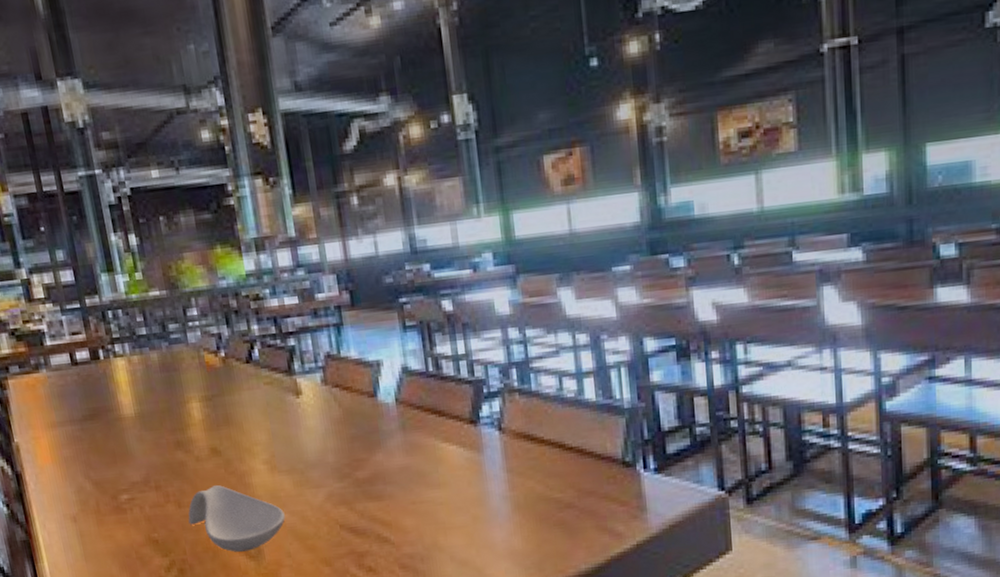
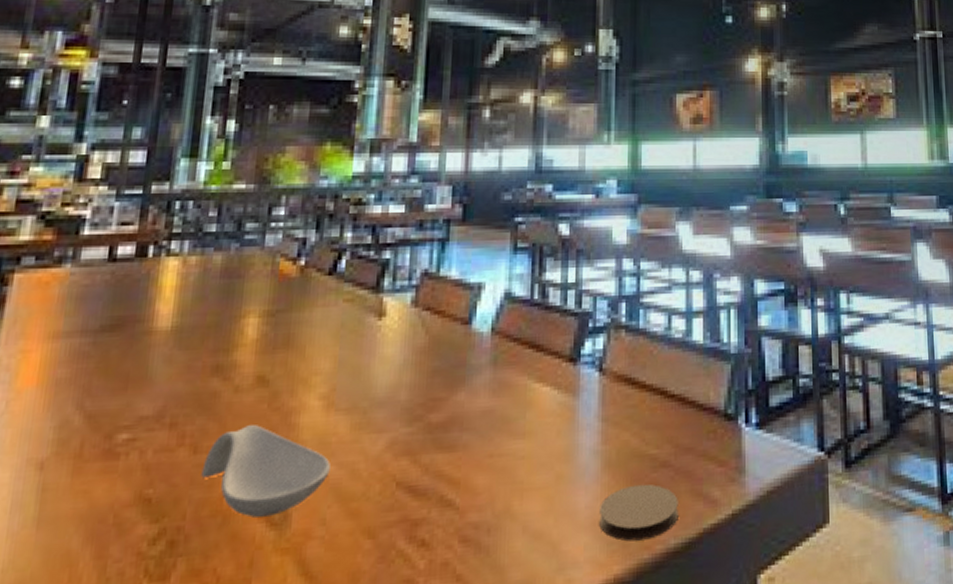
coaster: none [514,521,587,567] -> present [599,484,678,542]

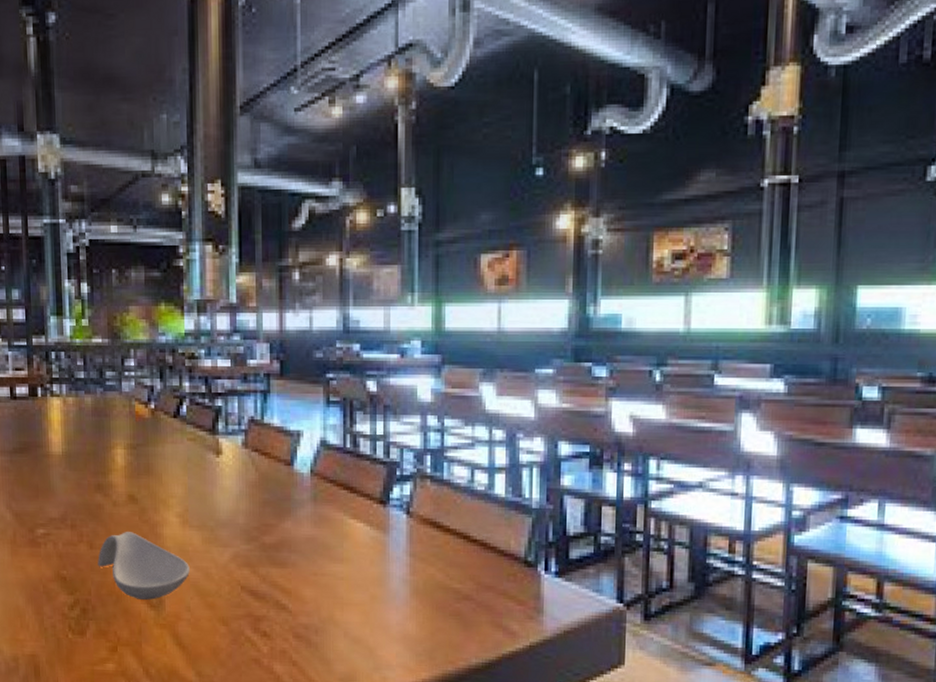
coaster: present [599,484,678,542] -> none [409,611,480,656]

